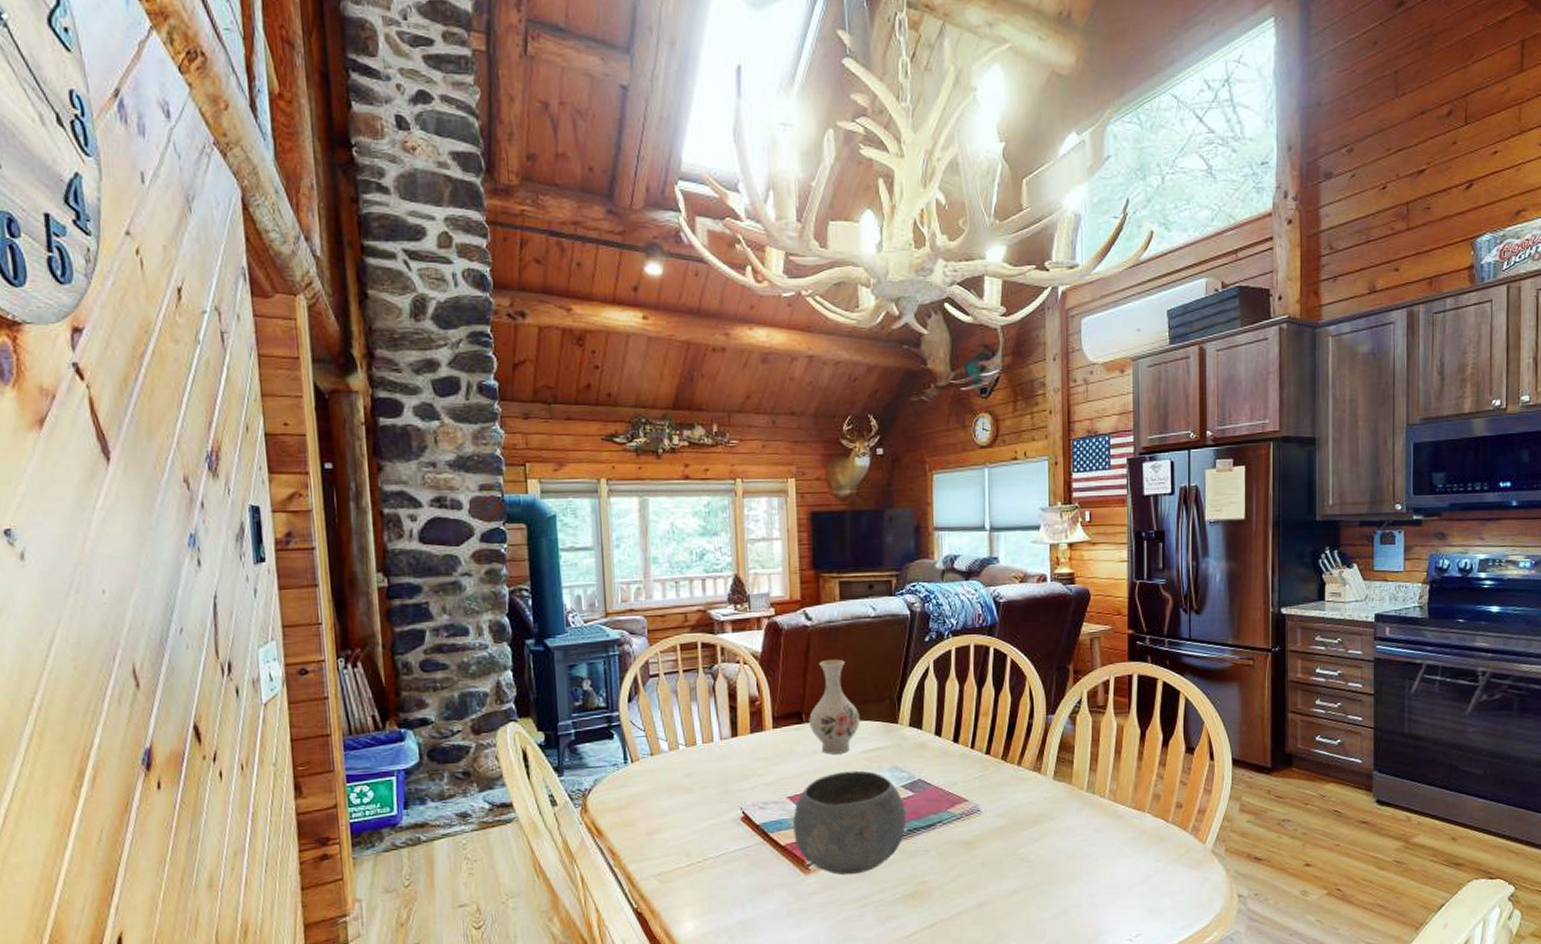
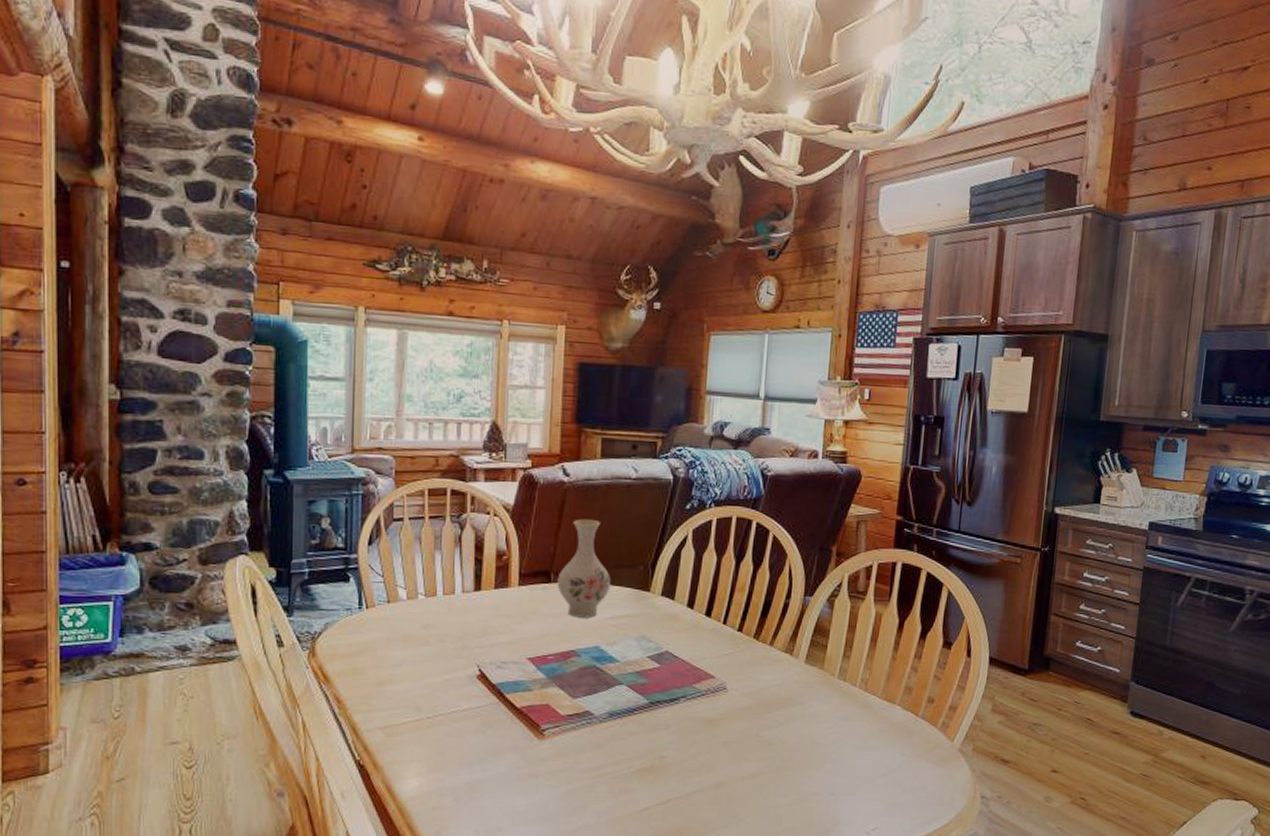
bowl: present [793,770,907,875] -> none [531,636,650,744]

